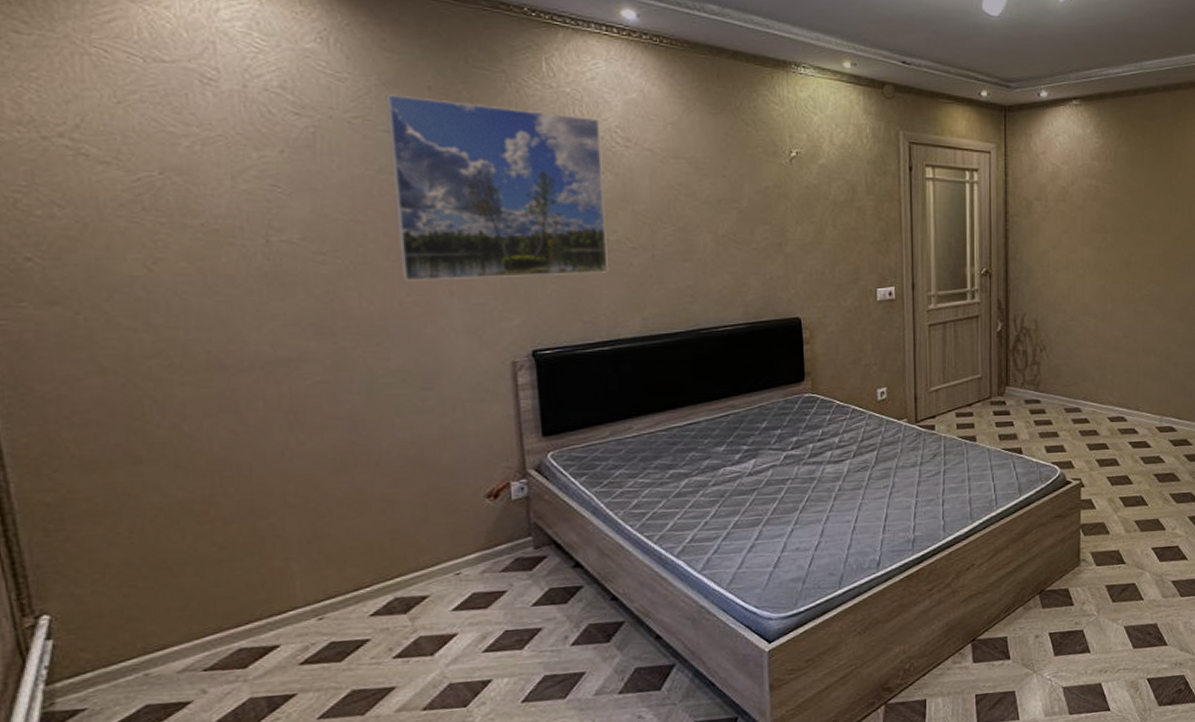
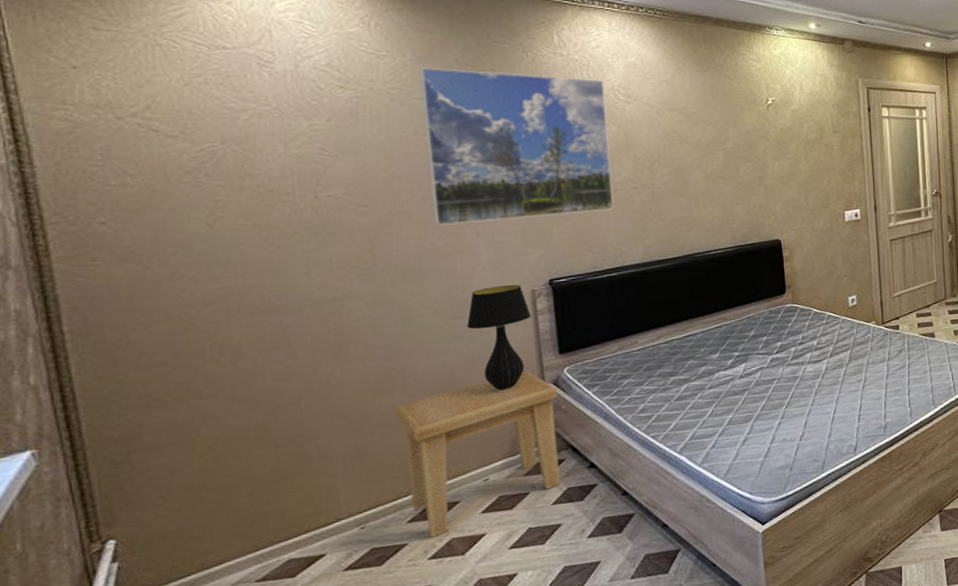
side table: none [356,454,541,634] -> present [395,371,560,538]
table lamp: none [438,354,511,475] -> present [467,285,531,391]

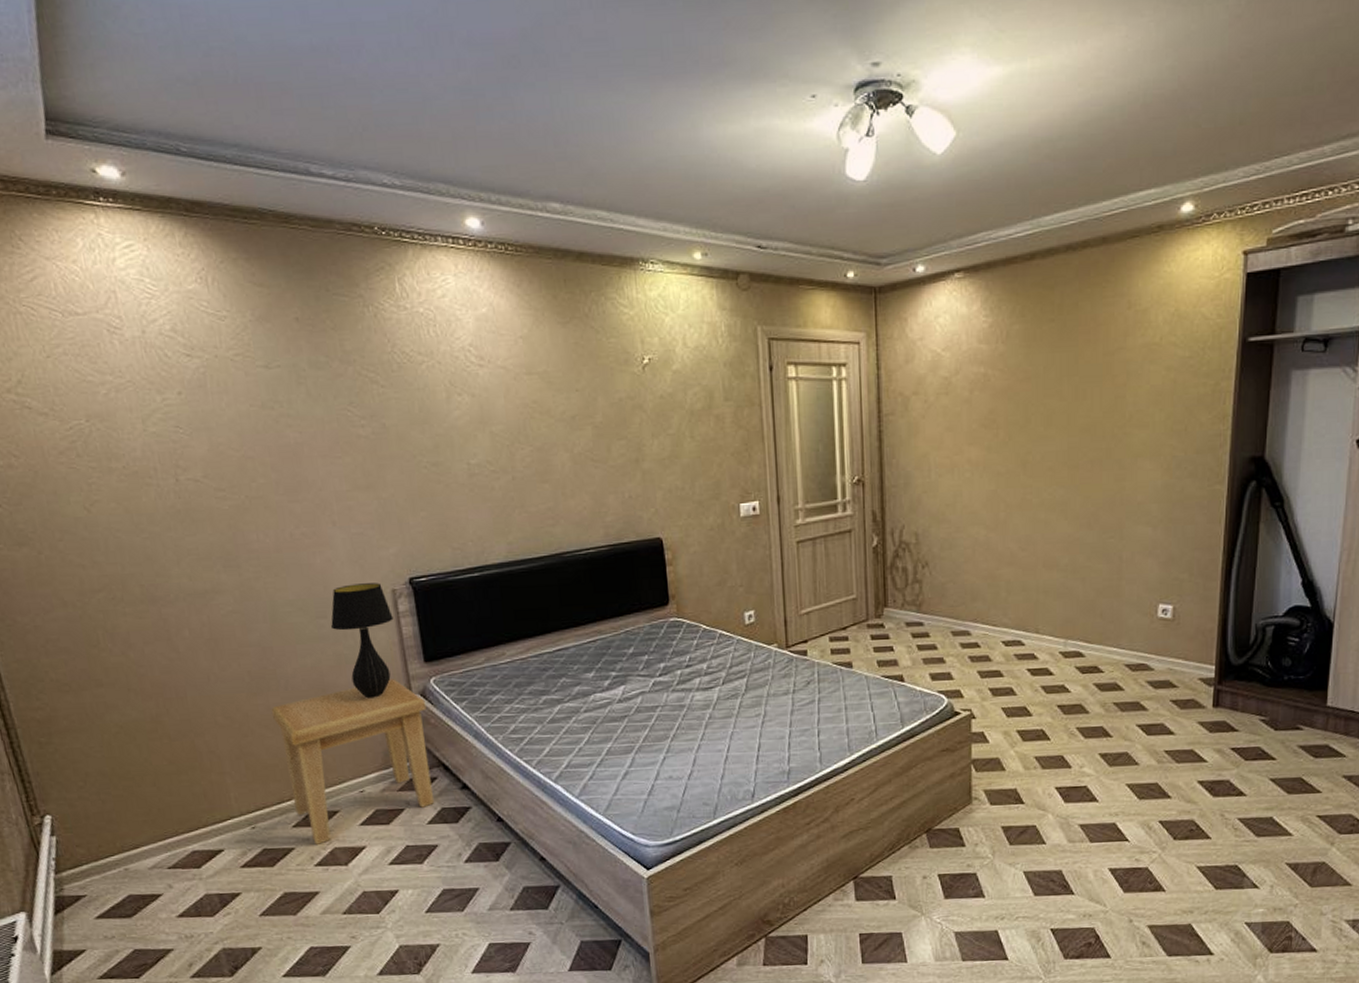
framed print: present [419,67,614,226] -> none [260,328,472,514]

